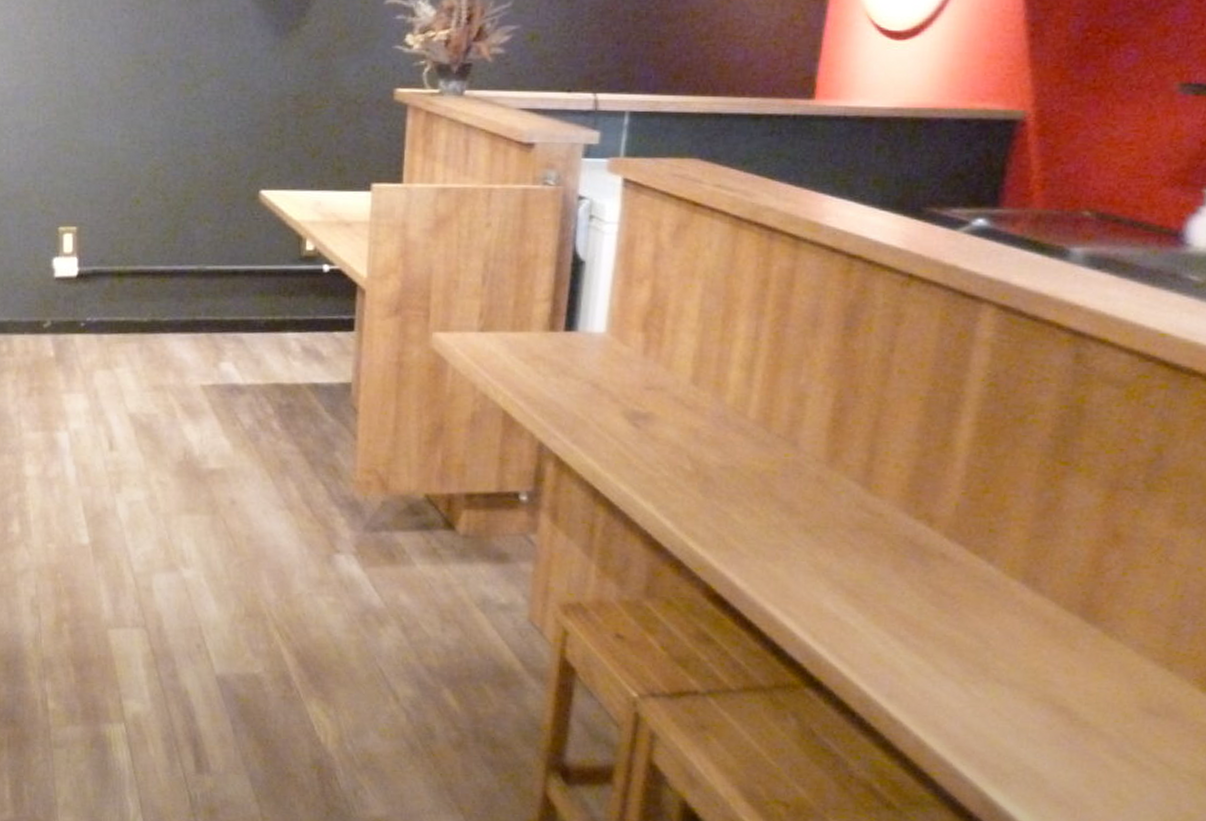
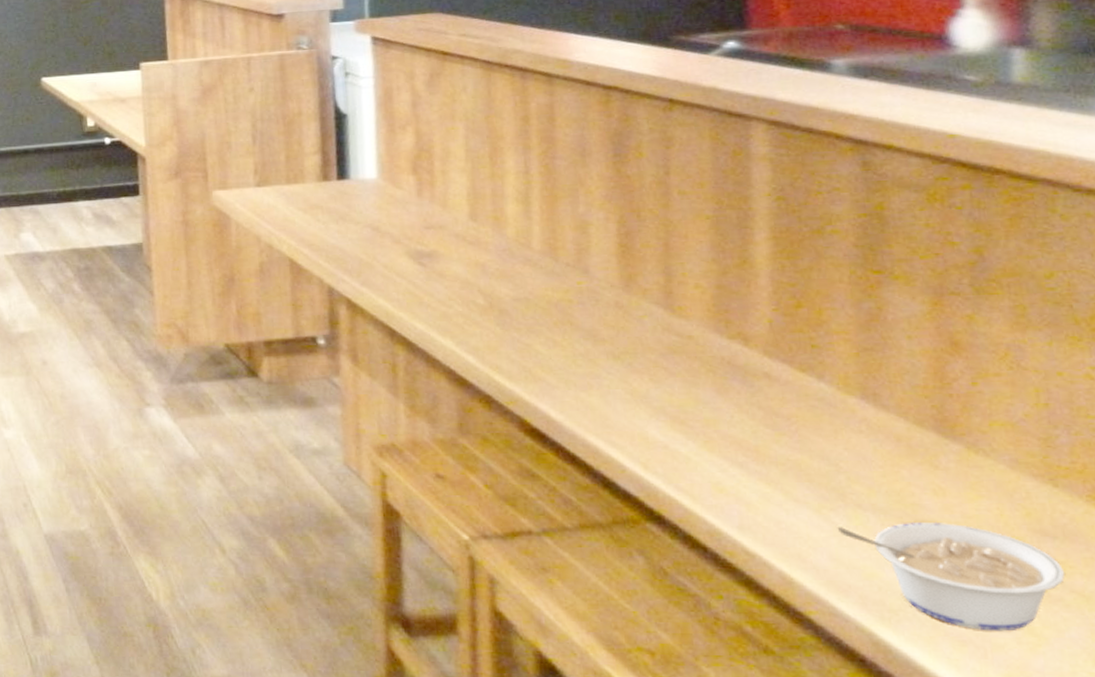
legume: none [974,697,1159,795] -> present [837,521,1066,632]

